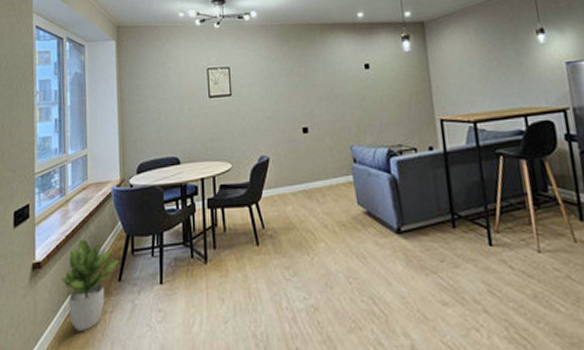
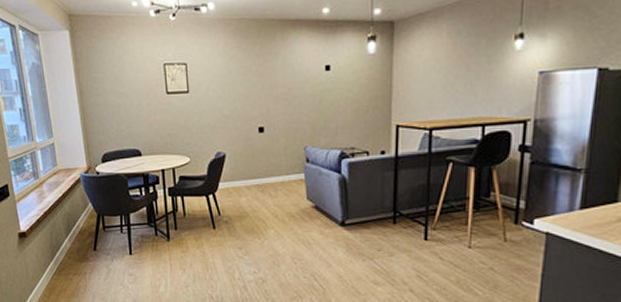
potted plant: present [61,239,120,331] -> none [45,216,94,286]

